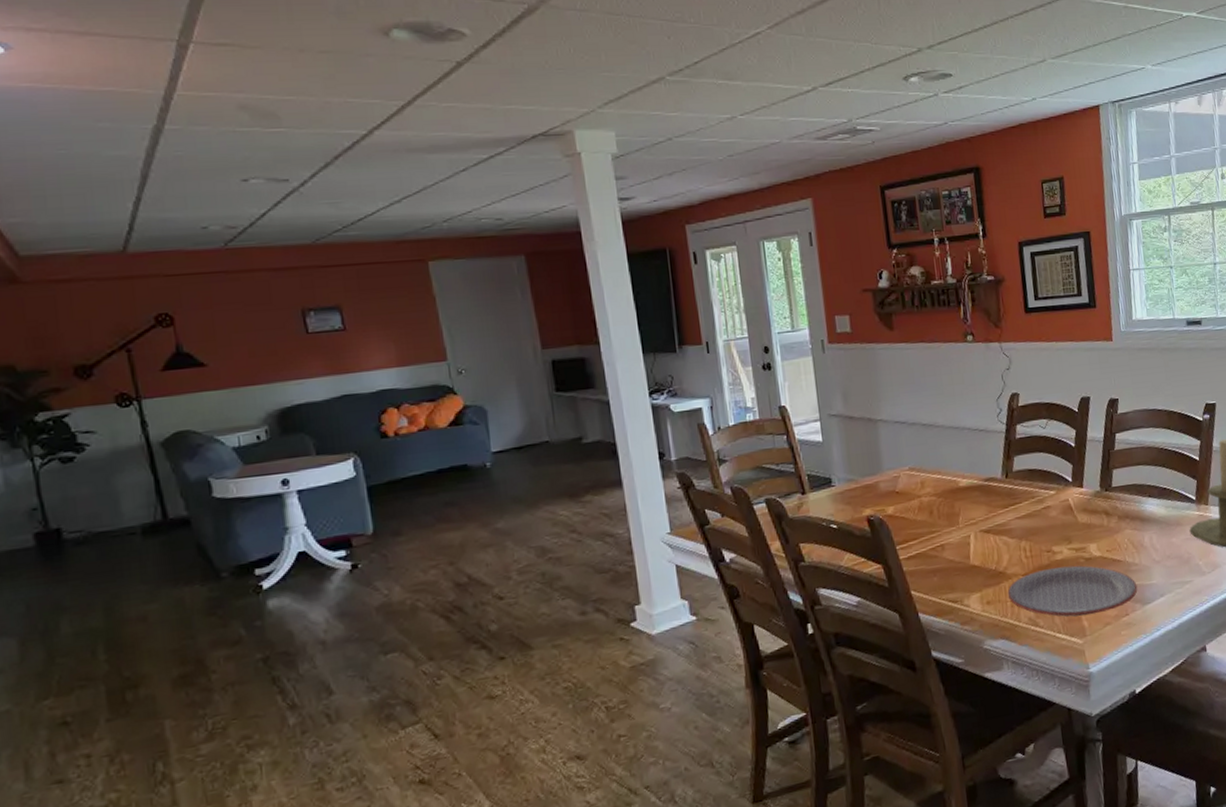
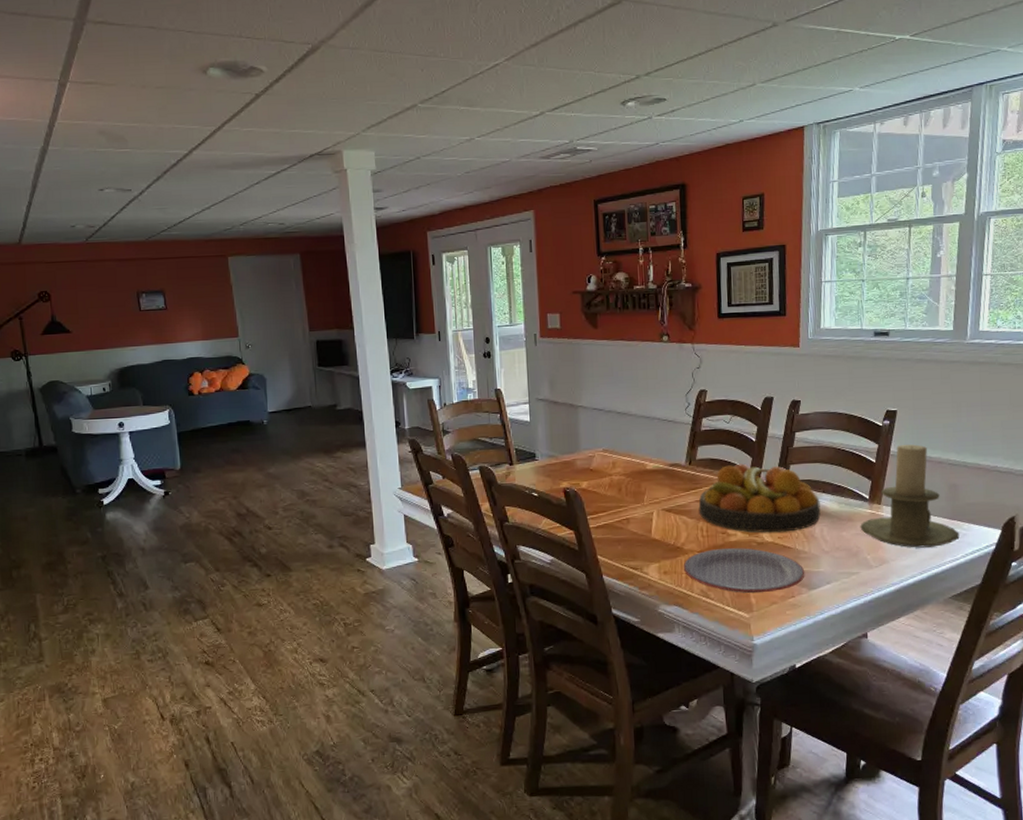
fruit bowl: none [1019,472,1148,548] -> present [698,463,821,533]

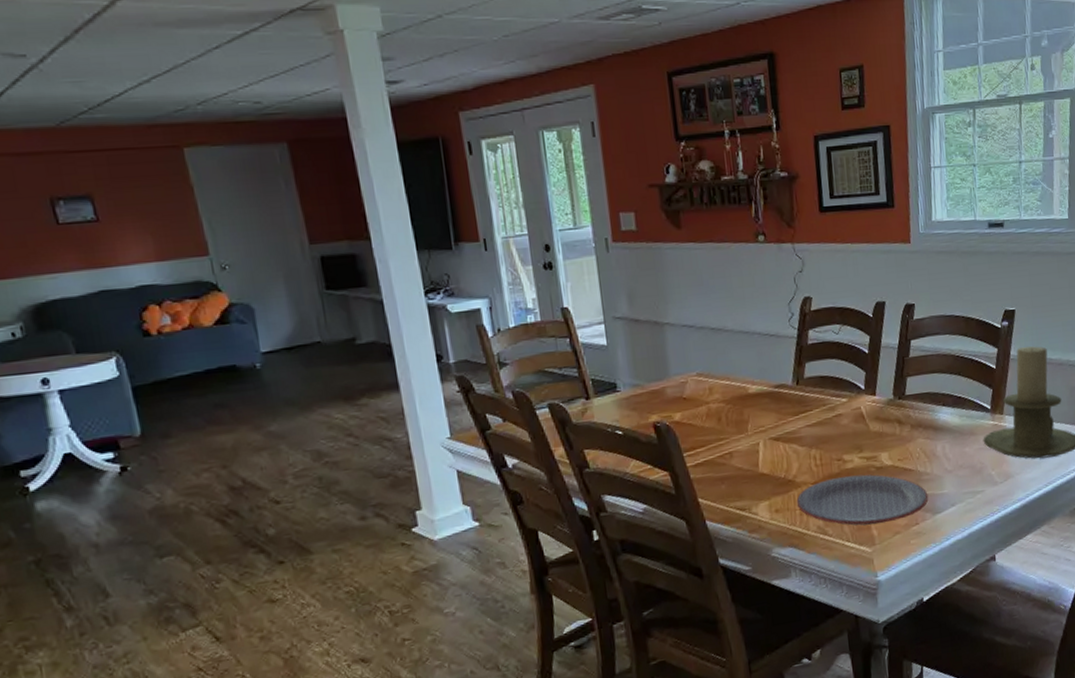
fruit bowl: present [698,463,821,533] -> none [809,379,942,457]

